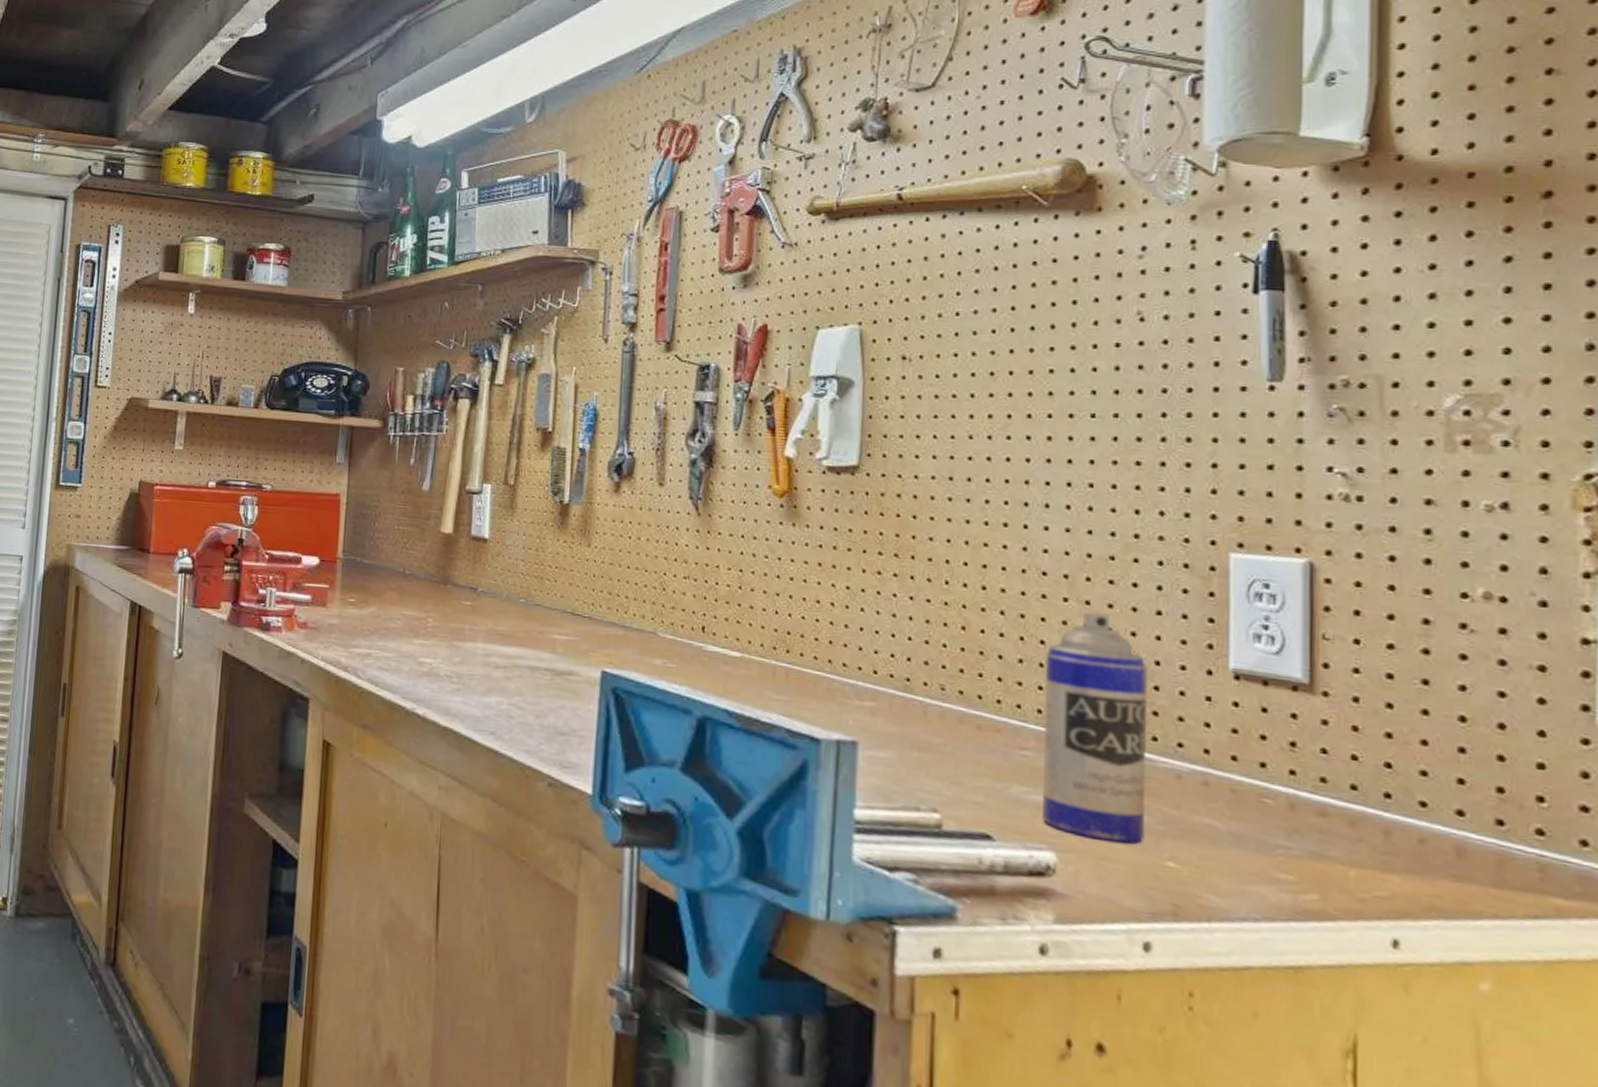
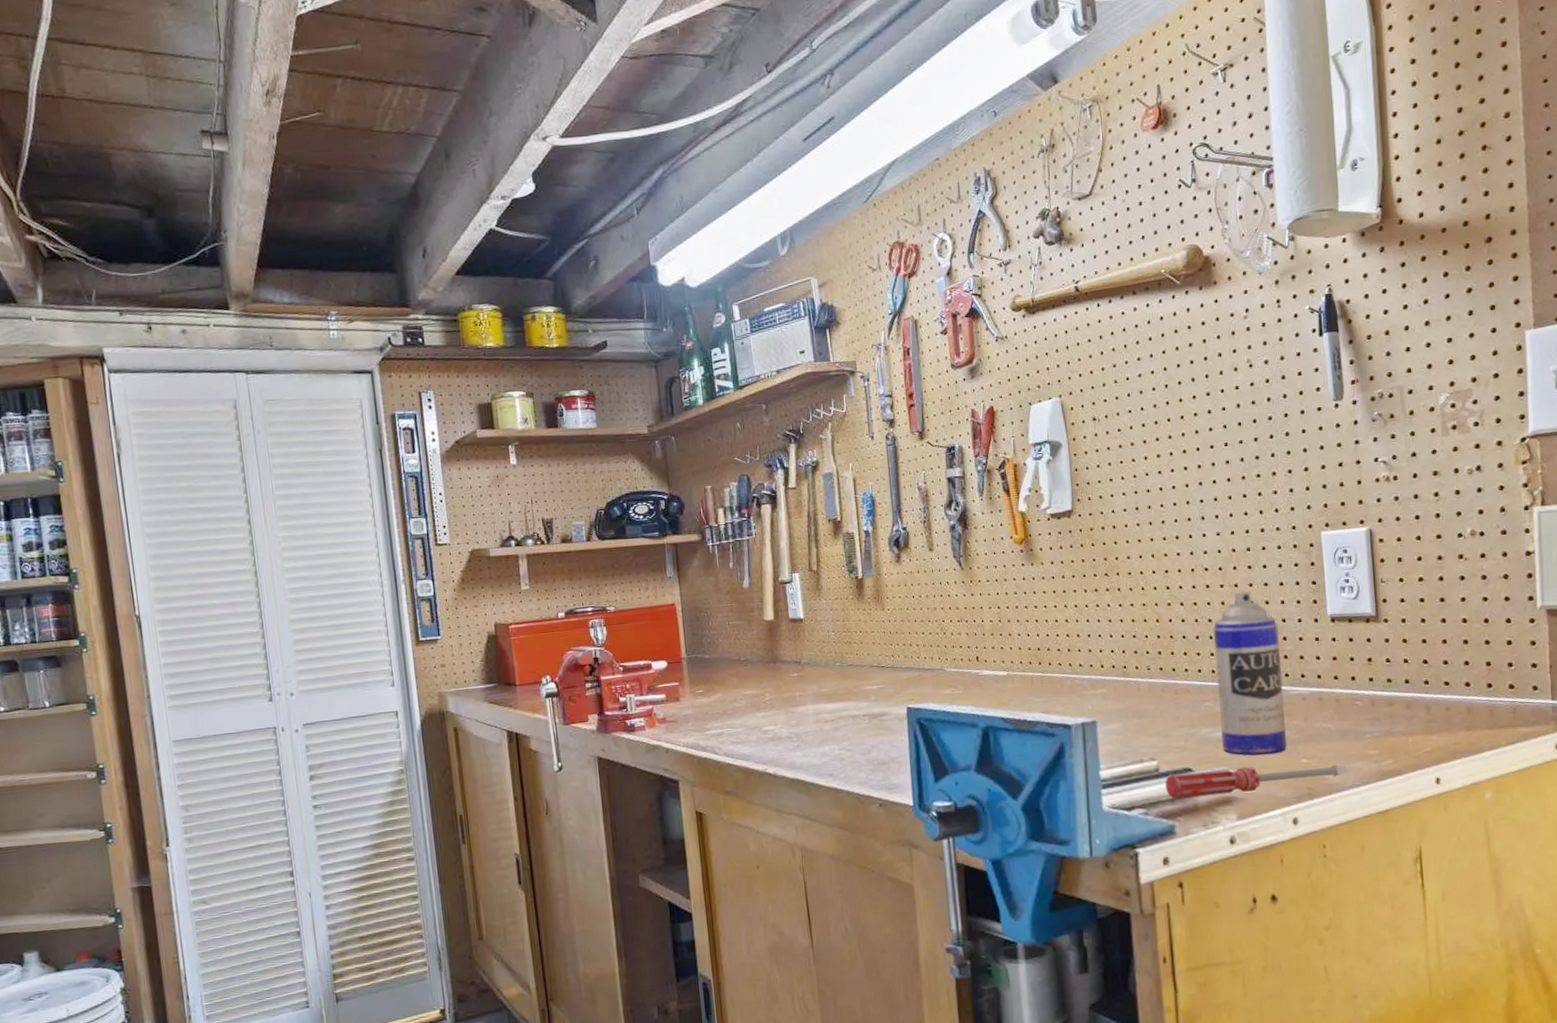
screwdriver: none [948,836,1239,899] -> present [1164,764,1347,800]

